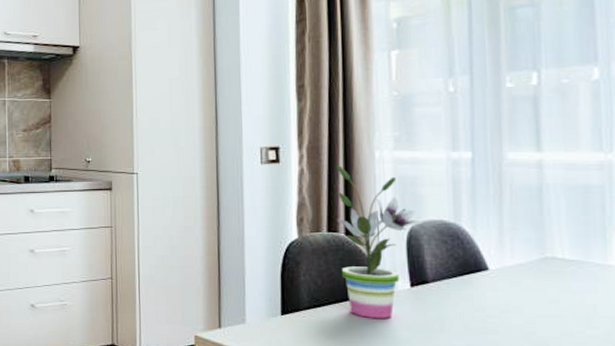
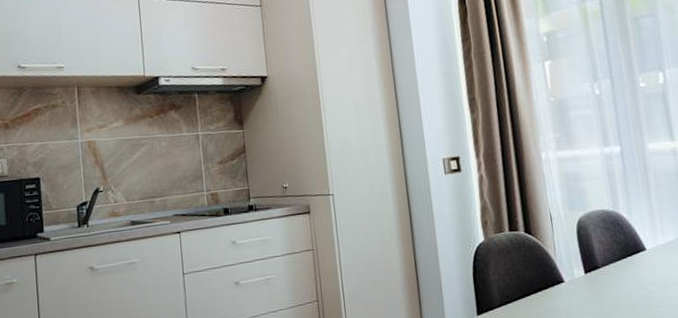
potted plant: present [336,165,423,318] -> none [510,169,588,308]

